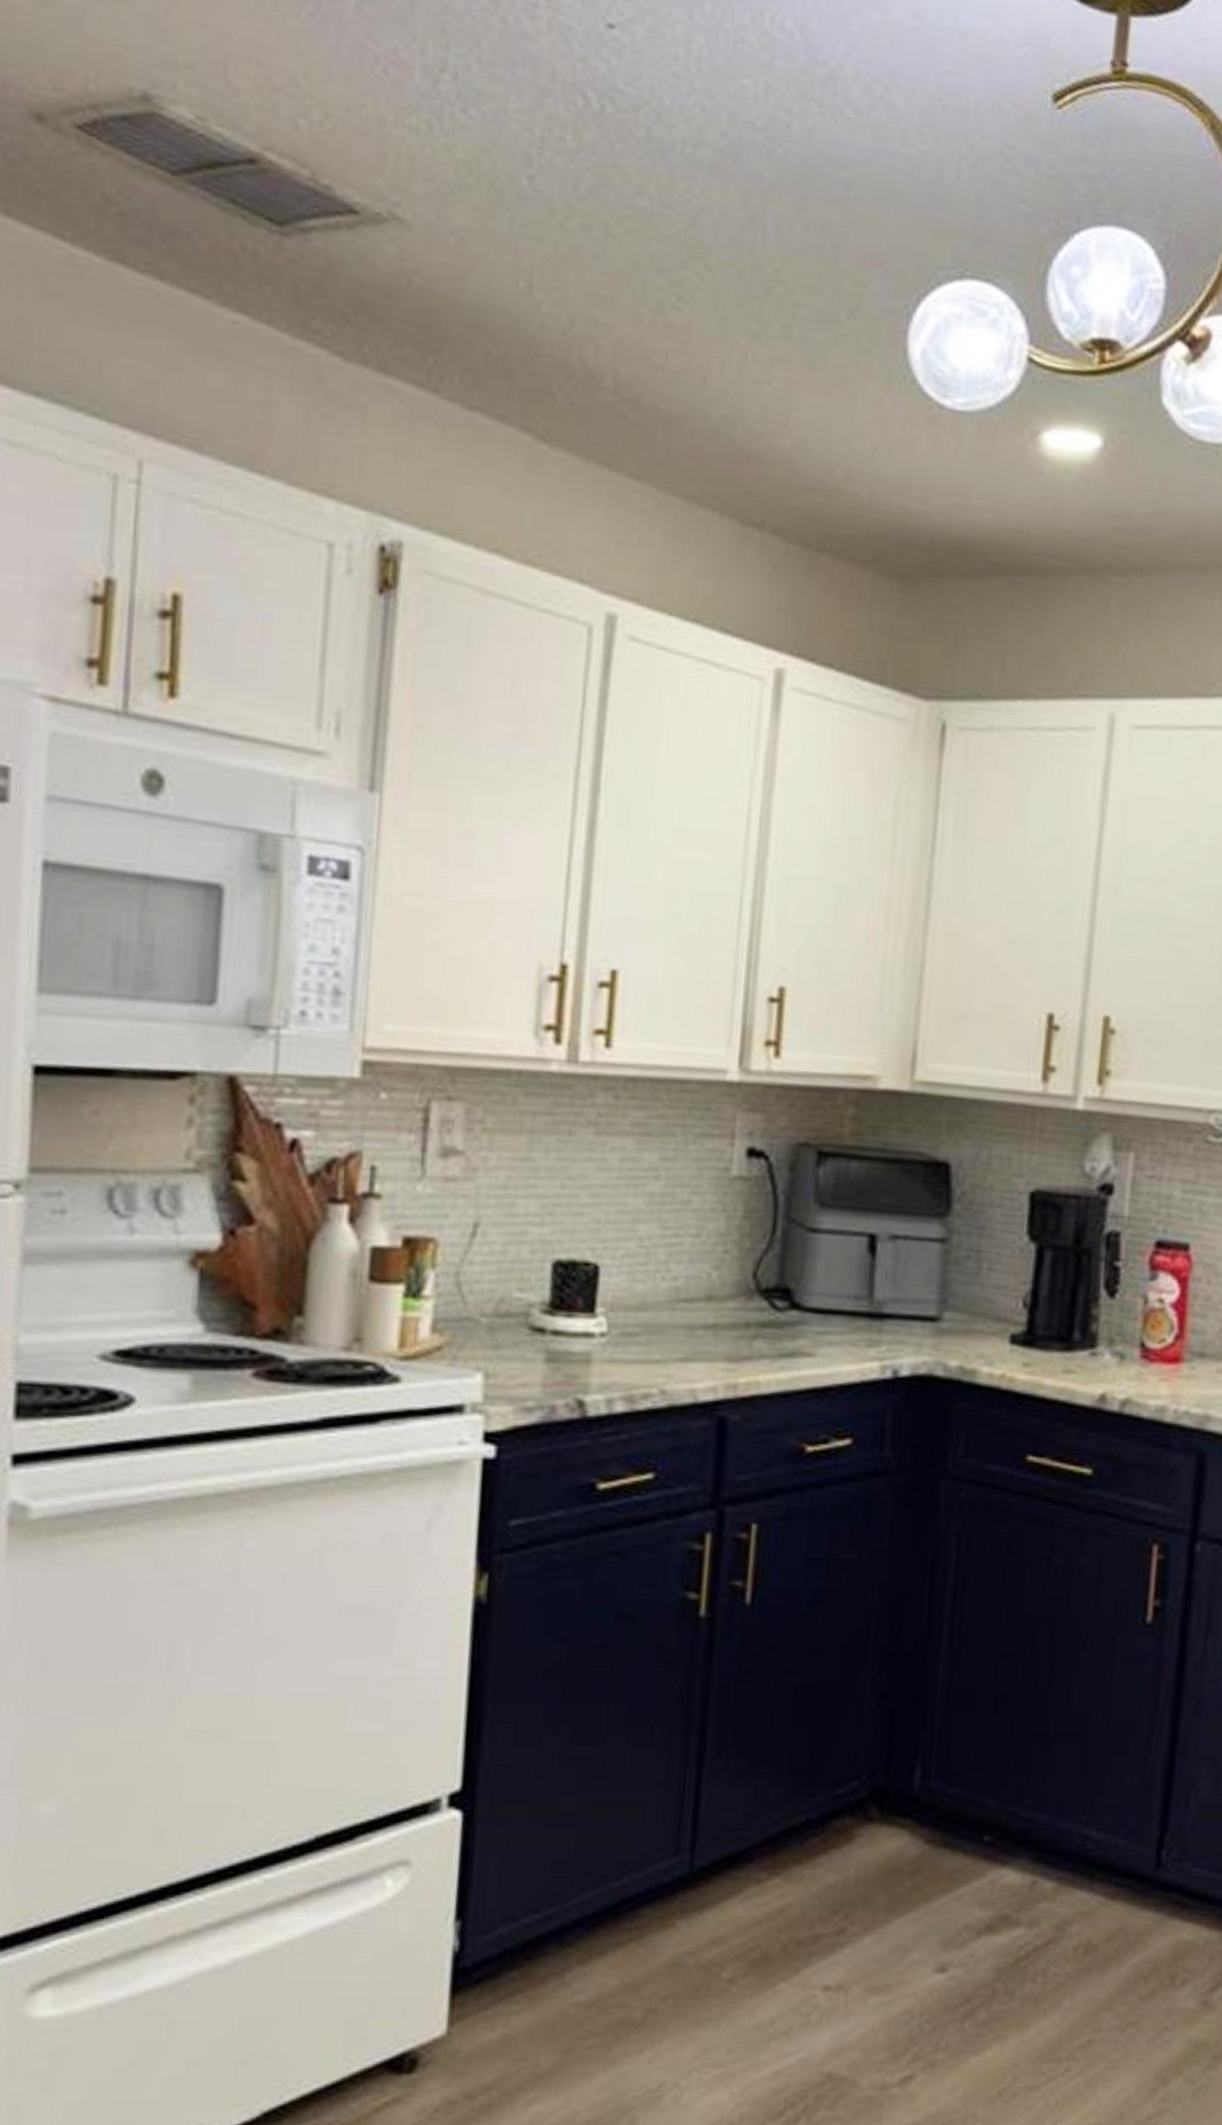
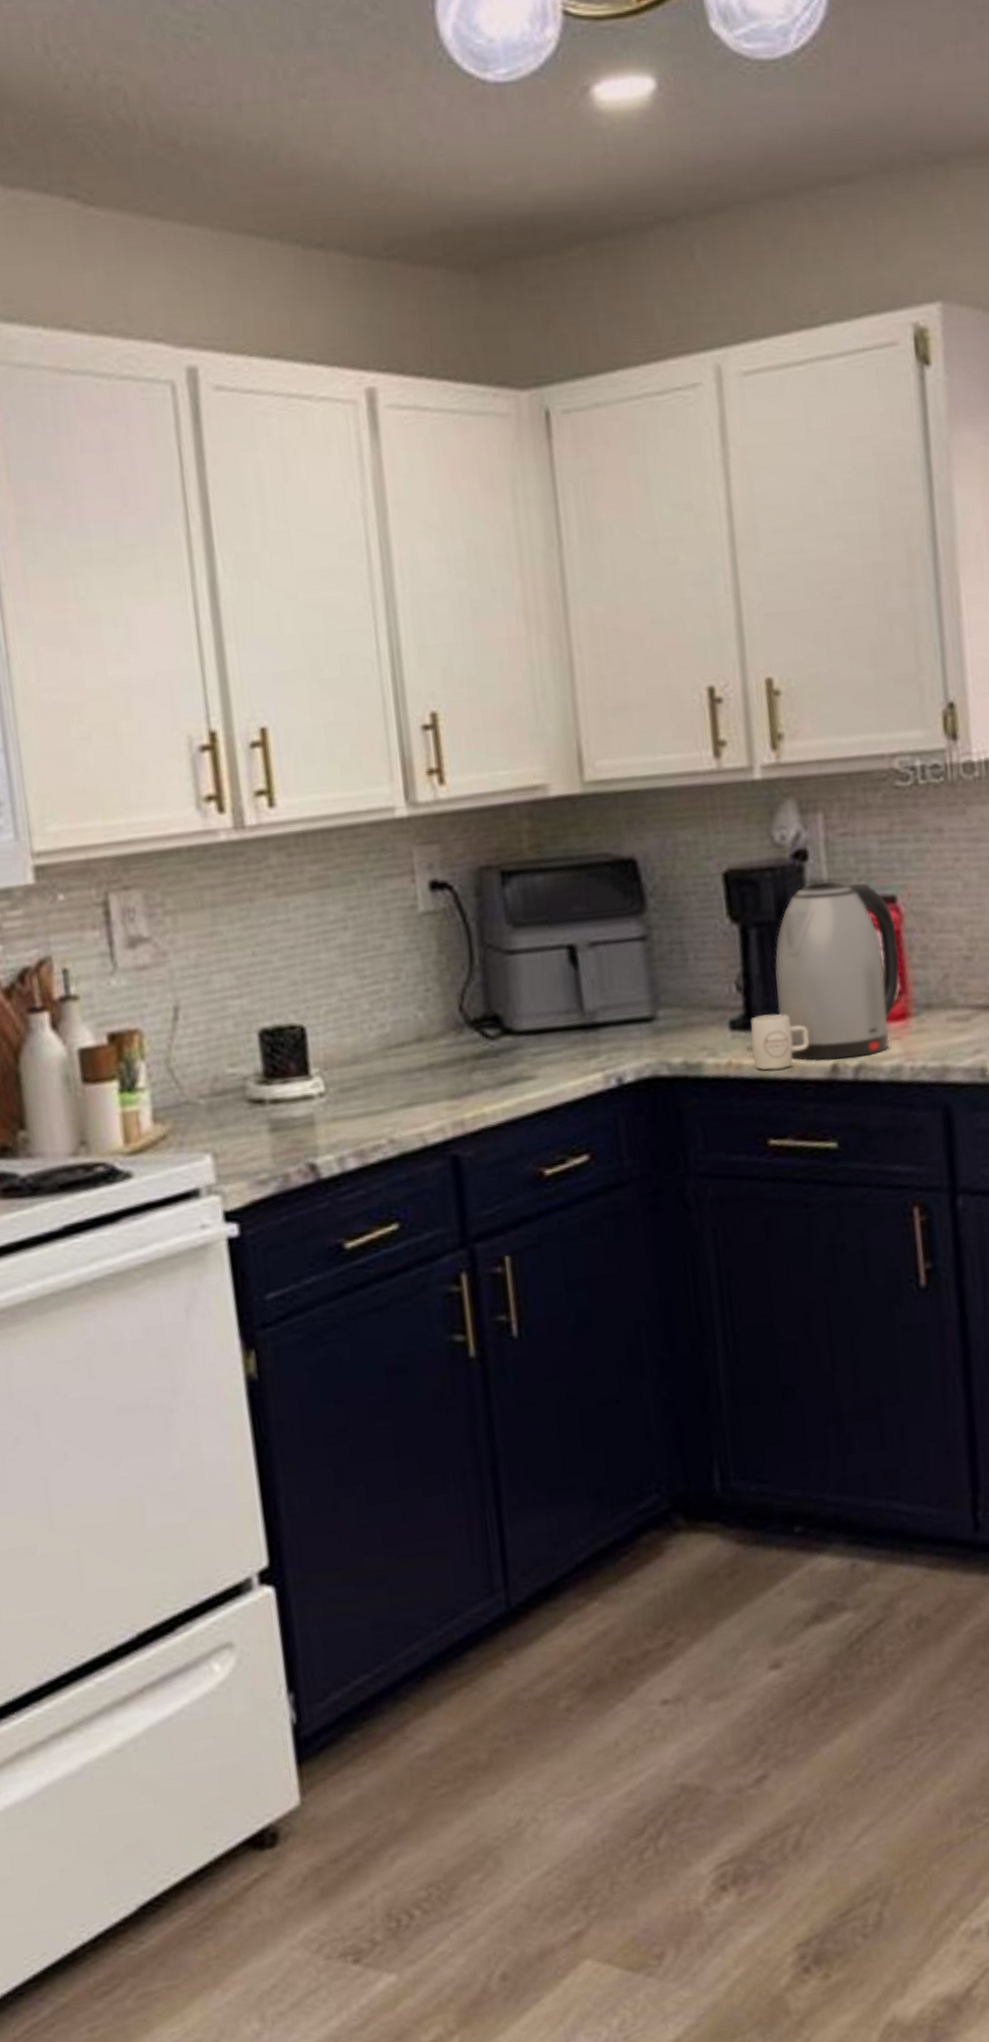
mug: none [1027,1334,1084,1391] -> present [750,1013,809,1071]
kettle: none [1058,1217,1184,1392] -> present [775,881,900,1061]

